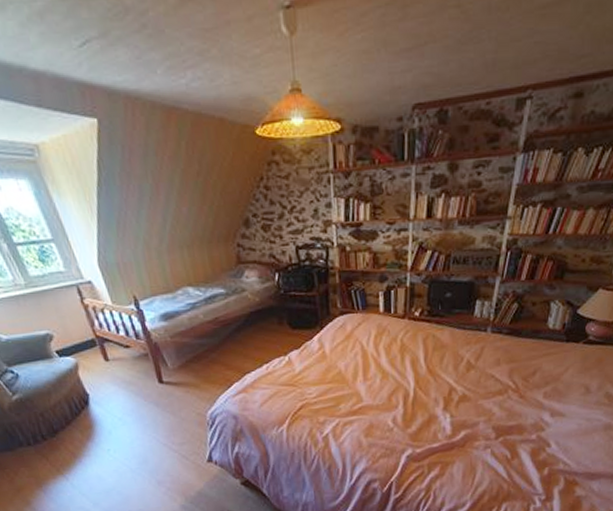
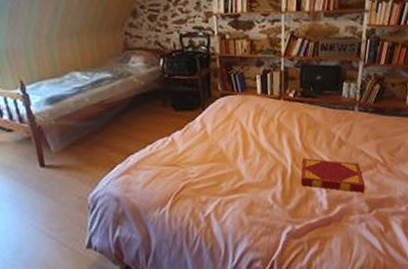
hardback book: none [423,381,493,419] -> present [300,158,365,193]

